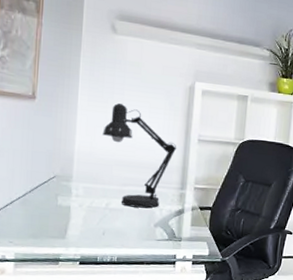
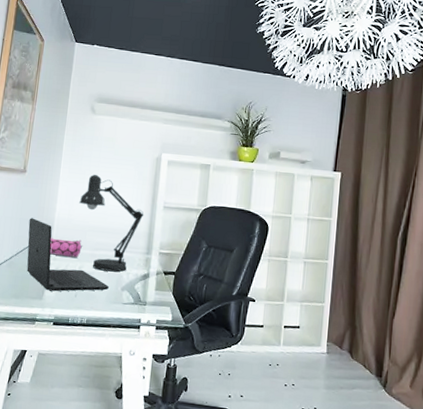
laptop: none [43,150,140,230] -> present [26,218,109,292]
pencil case: none [70,173,109,194] -> present [49,238,83,258]

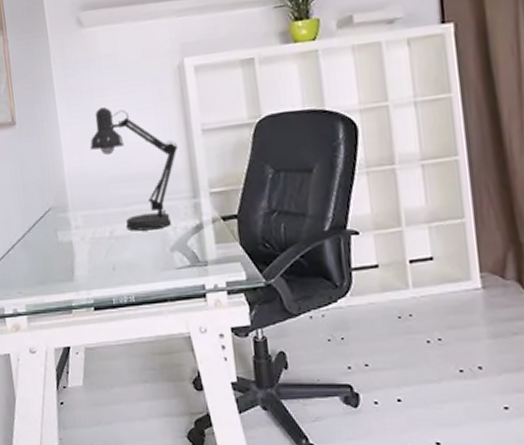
laptop: present [26,218,109,292] -> none [34,180,154,269]
pencil case: present [49,238,83,258] -> none [66,196,108,223]

